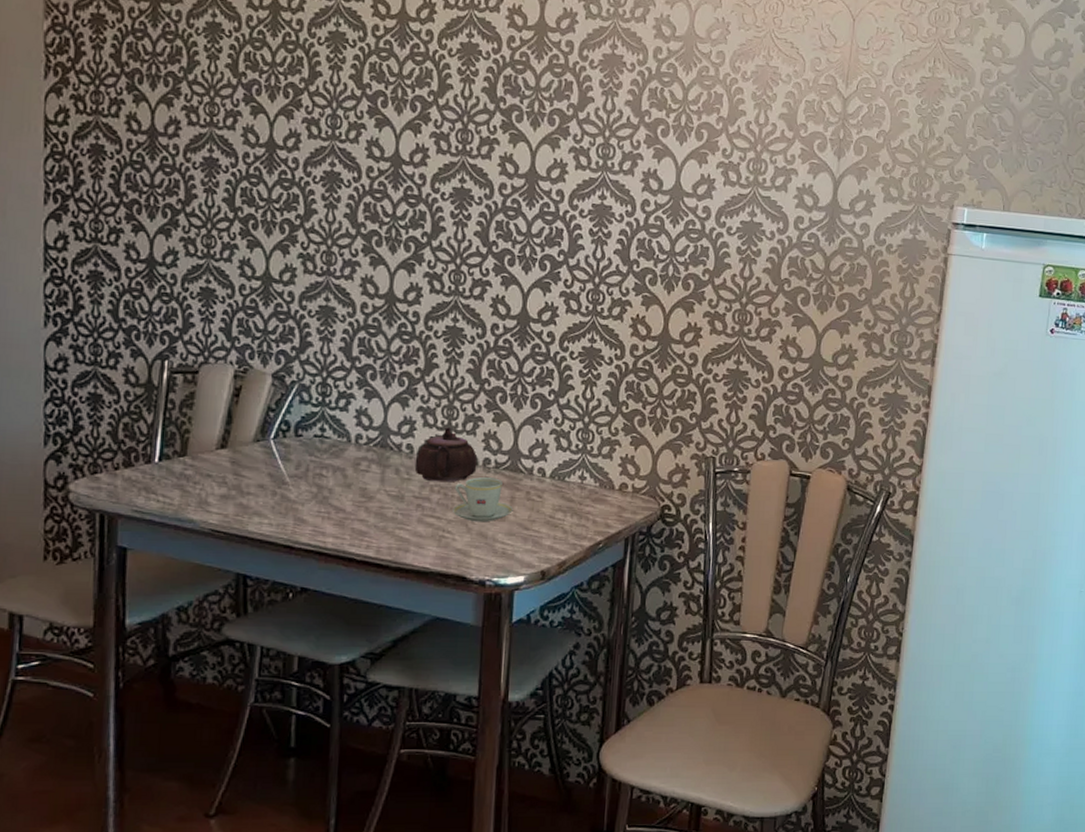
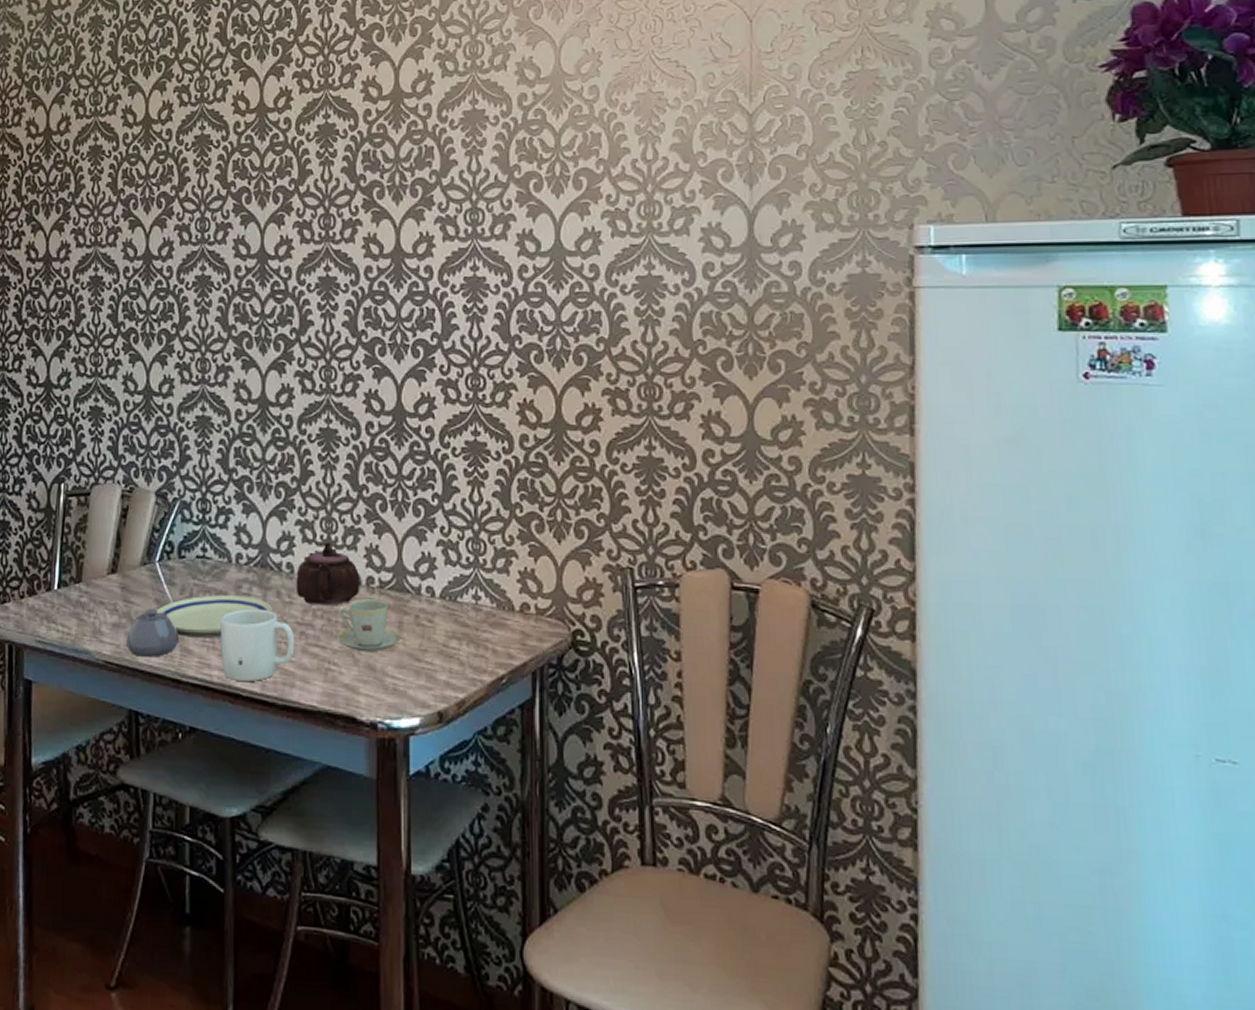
sugar bowl: none [235,482,293,526] -> present [126,608,179,657]
plate: none [270,471,390,509] -> present [157,595,272,638]
mug: none [336,483,412,548] -> present [220,608,295,682]

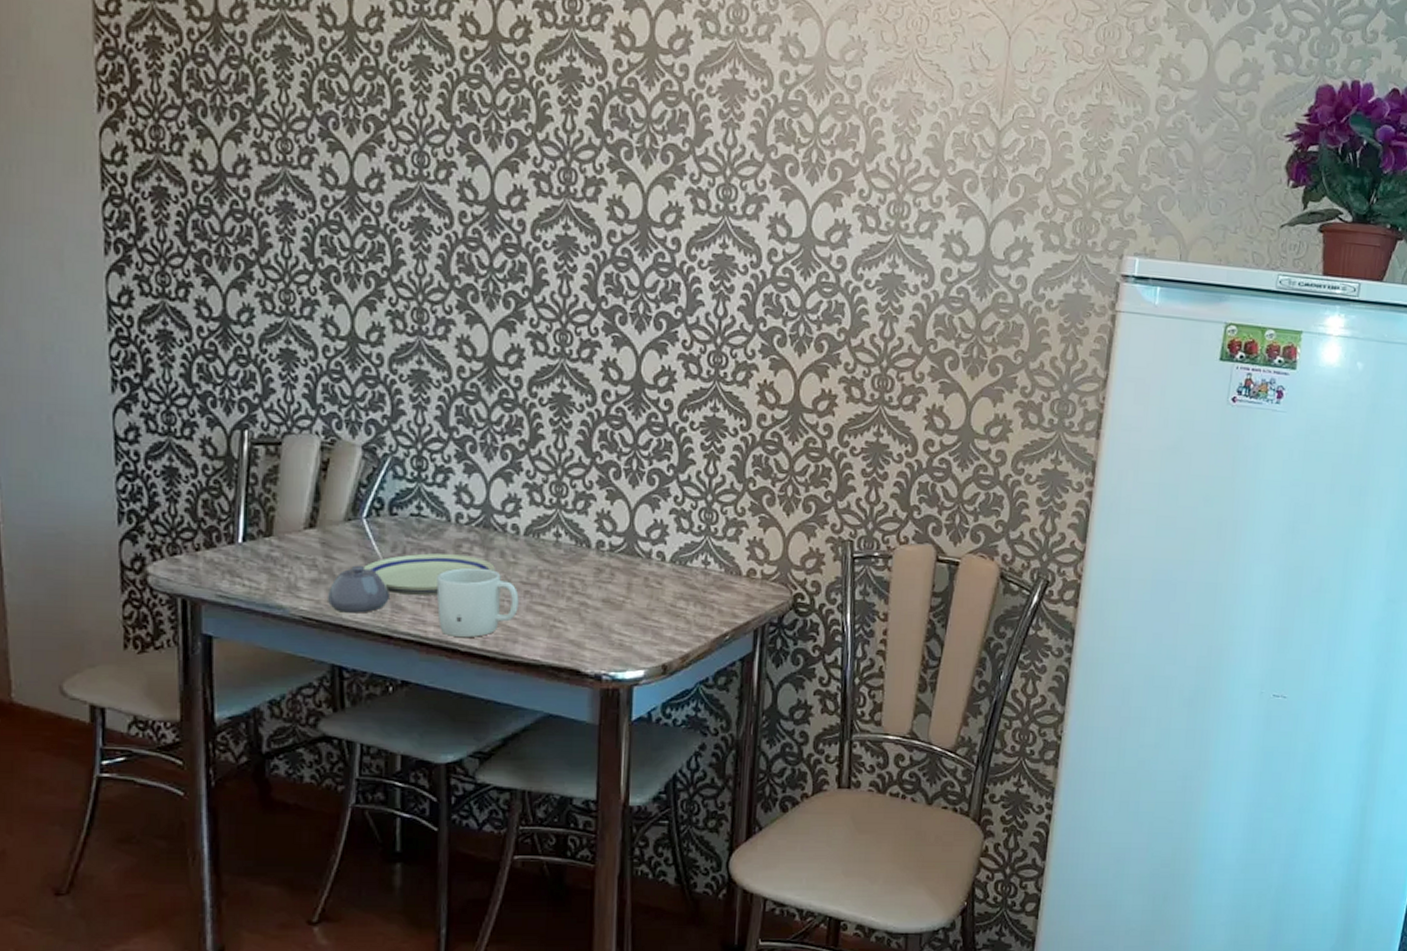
teapot: present [296,541,360,606] -> none [521,505,590,567]
teacup: present [338,599,402,653] -> none [564,561,630,611]

